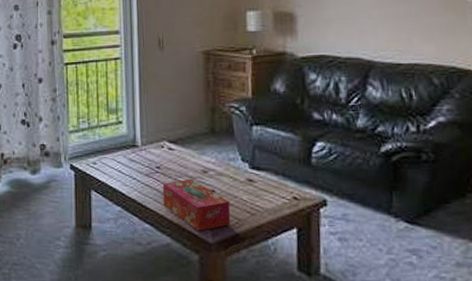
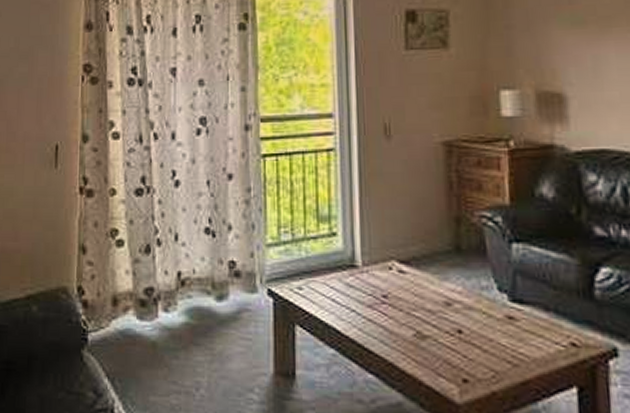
tissue box: present [162,179,231,231] -> none [391,313,485,387]

